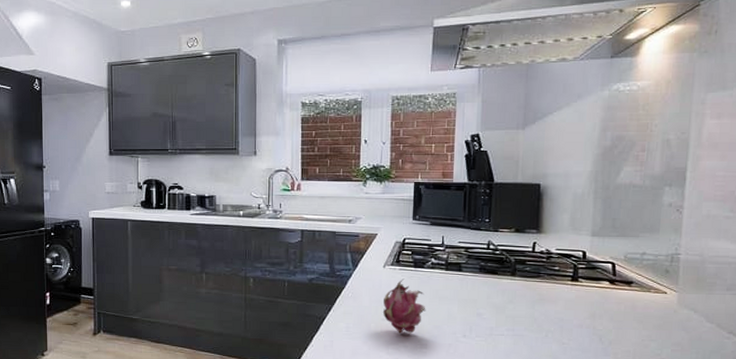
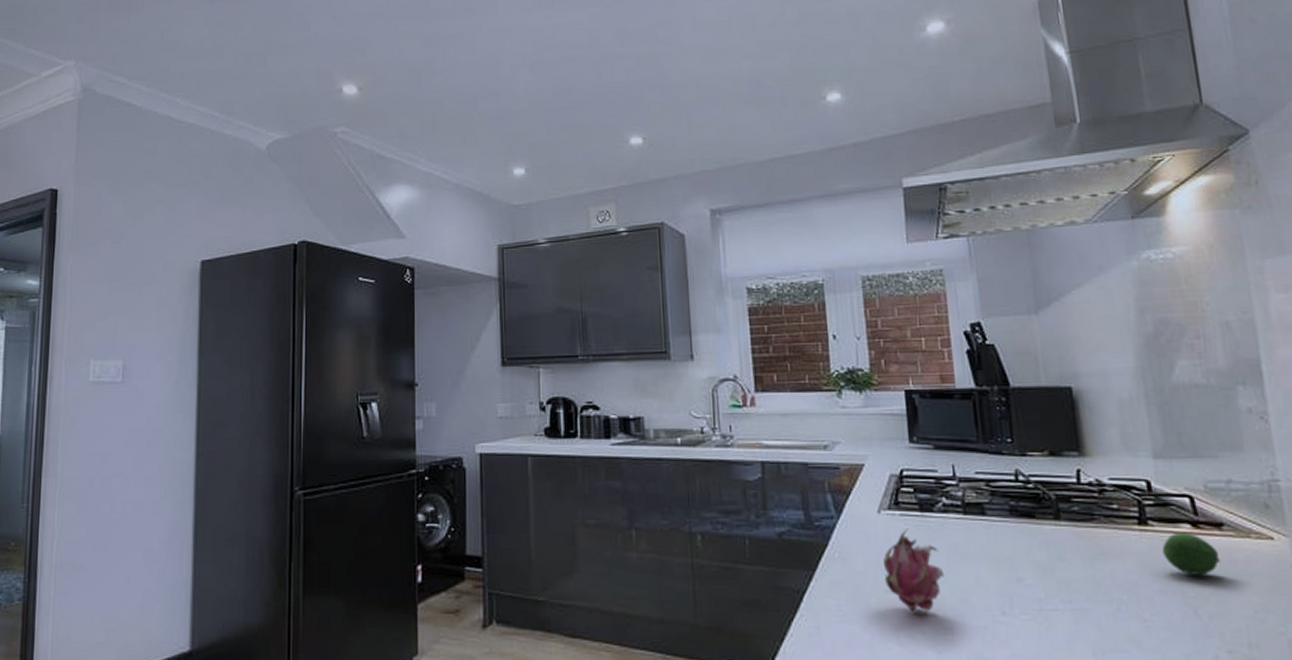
fruit: none [585,287,625,316] -> present [1162,532,1221,575]

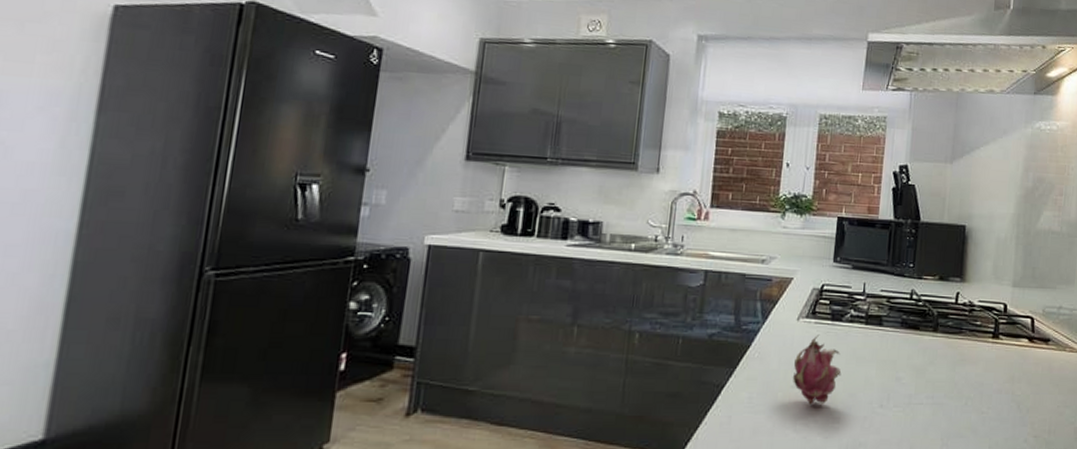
fruit: present [1162,532,1221,575] -> none [1004,345,1043,379]

